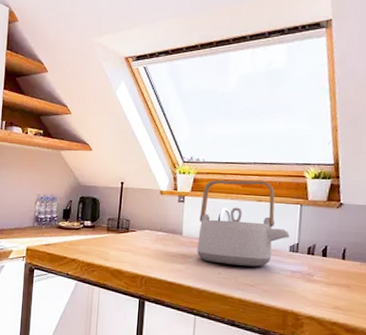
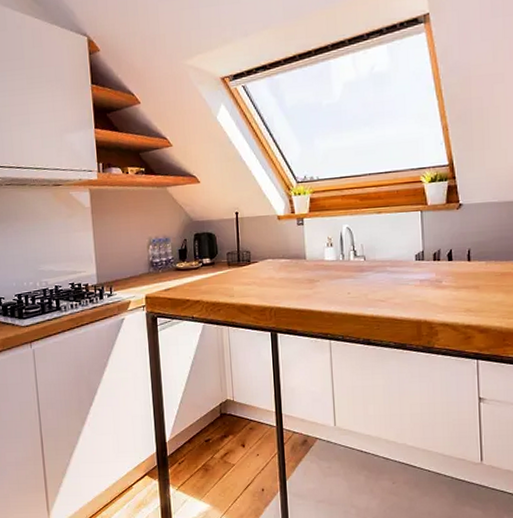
teapot: present [197,180,290,267] -> none [321,191,414,283]

